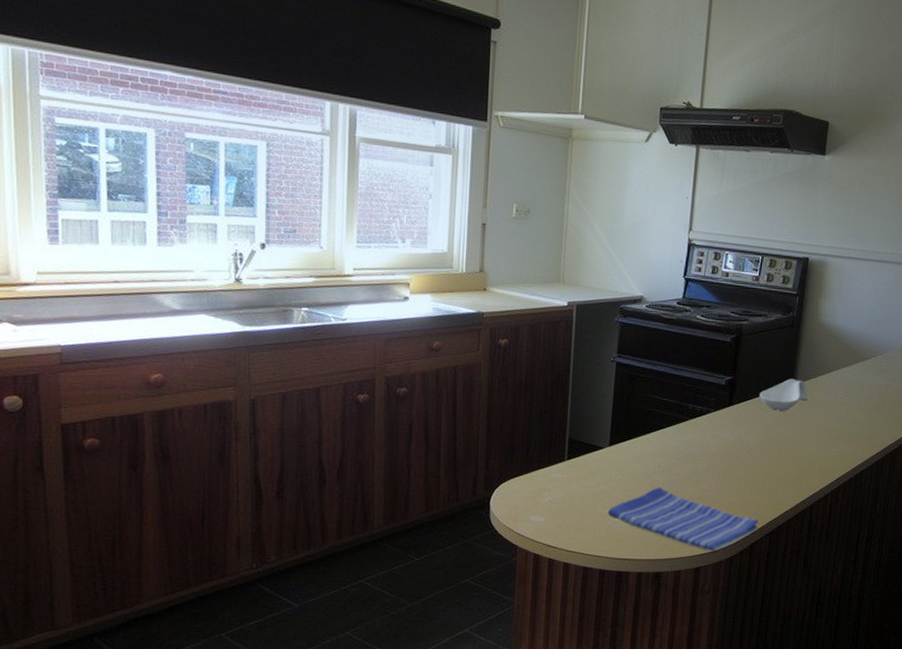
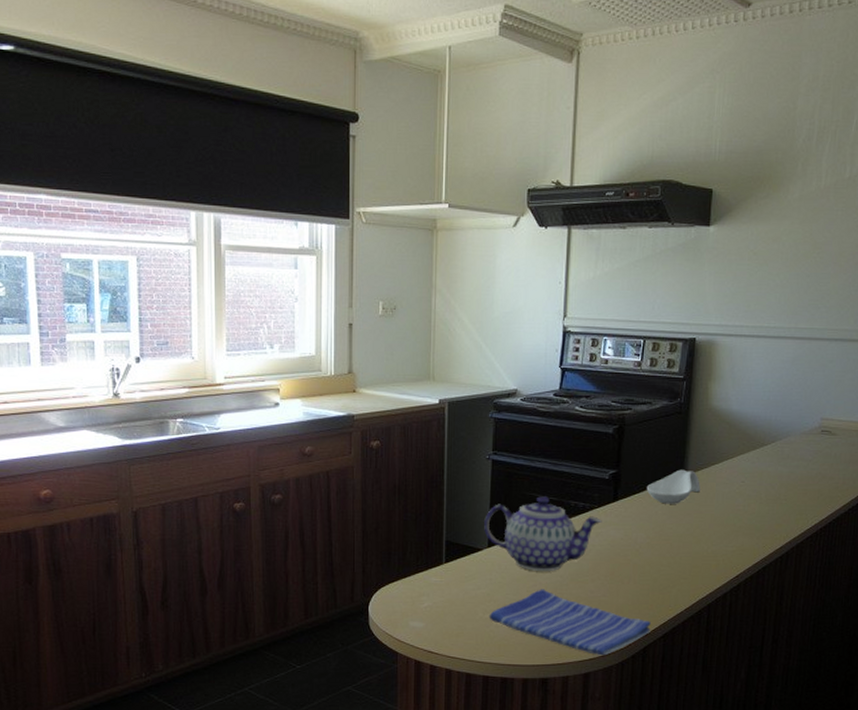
teapot: none [606,399,718,470] -> present [484,496,602,571]

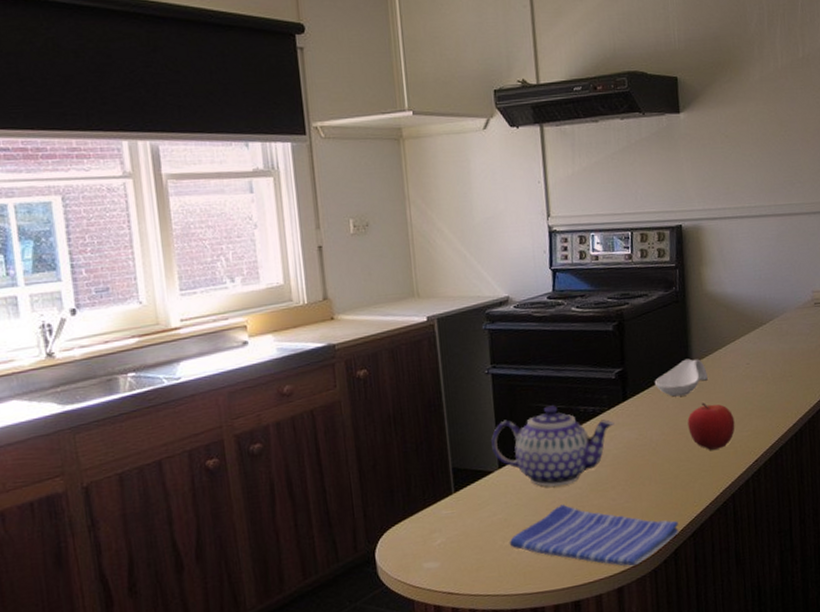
fruit: none [673,513,721,559] -> present [687,402,735,450]

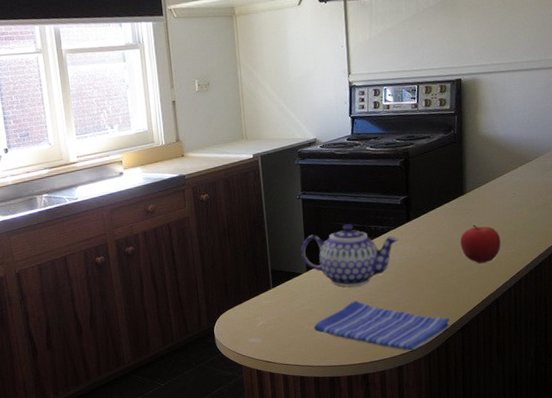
spoon rest: present [654,358,708,397] -> none [433,189,479,220]

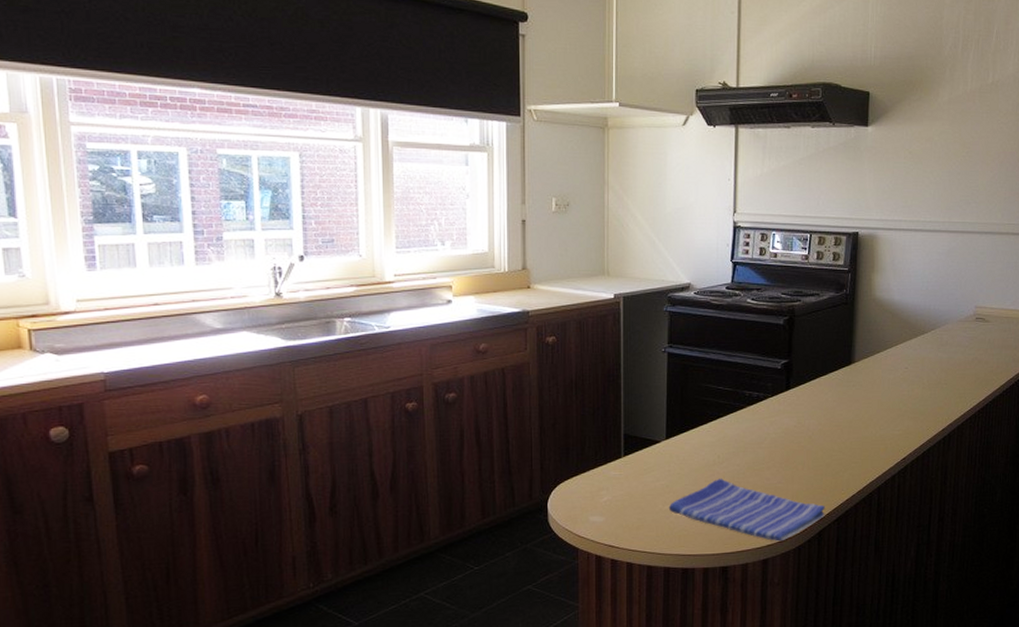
teapot: present [301,224,399,287] -> none [662,387,776,461]
fruit: present [460,225,501,263] -> none [844,400,888,444]

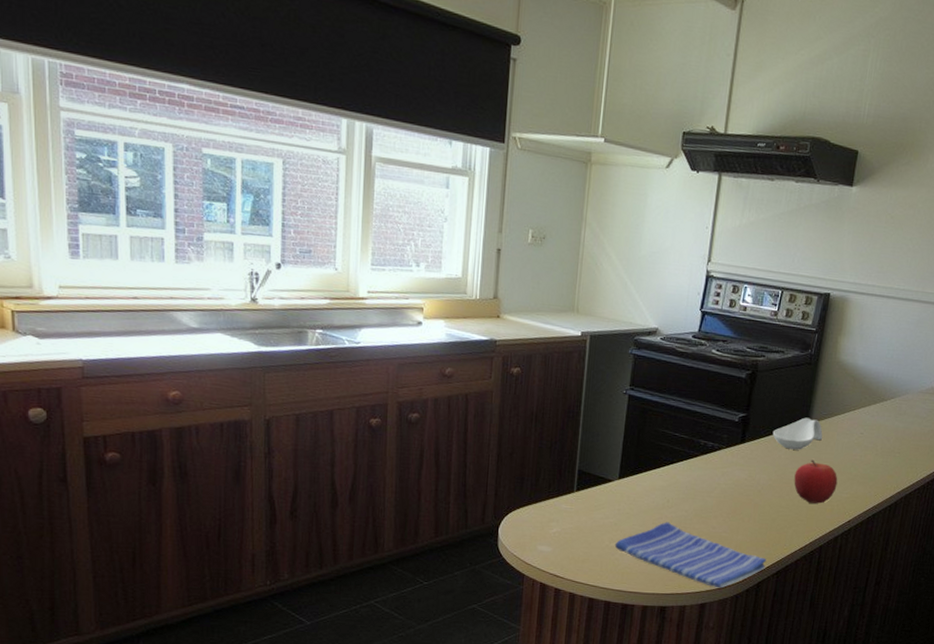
spoon rest: none [817,357,867,391] -> present [772,417,823,450]
fruit: none [844,400,888,444] -> present [794,460,838,504]

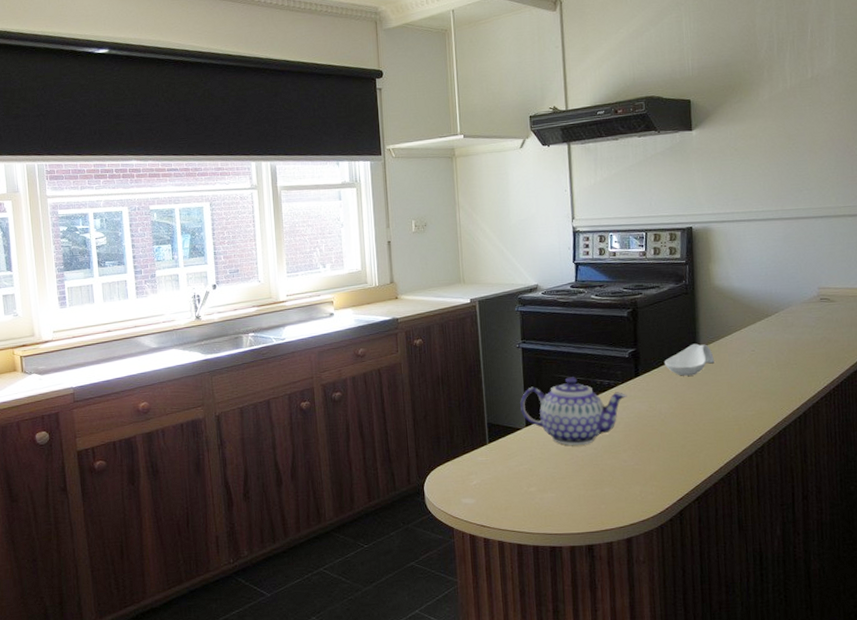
dish towel: present [614,522,766,588] -> none [533,461,685,521]
teapot: none [616,433,729,506] -> present [520,377,627,445]
fruit: present [794,460,838,504] -> none [694,383,740,425]

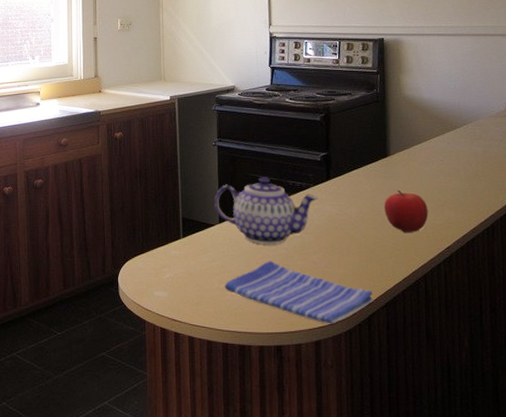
dish towel: none [533,461,685,521] -> present [224,261,373,324]
spoon rest: present [664,343,714,376] -> none [355,151,404,182]
fruit: none [694,383,740,425] -> present [384,190,429,232]

